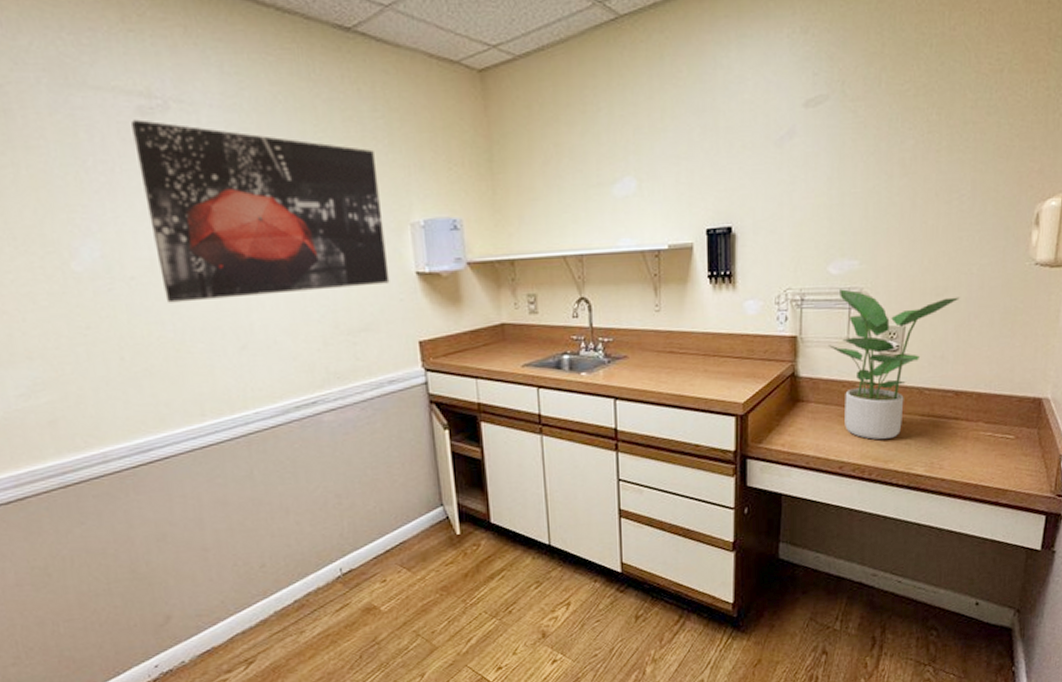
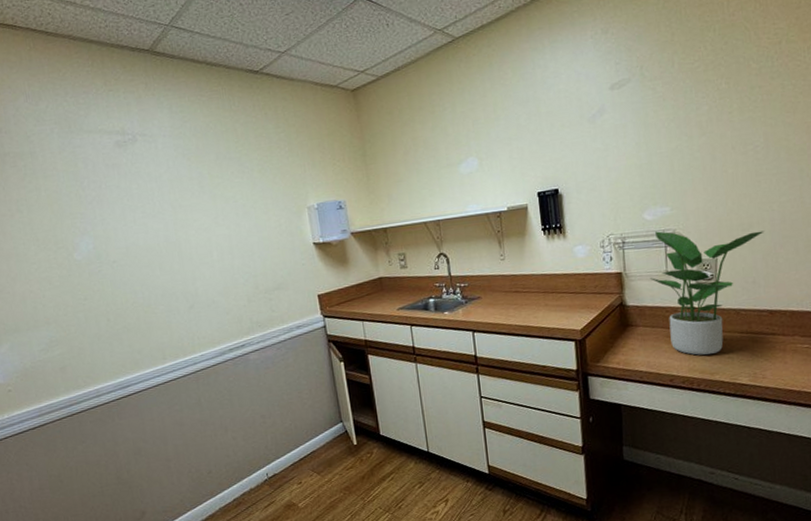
wall art: present [132,119,390,303] -> none [112,150,294,278]

